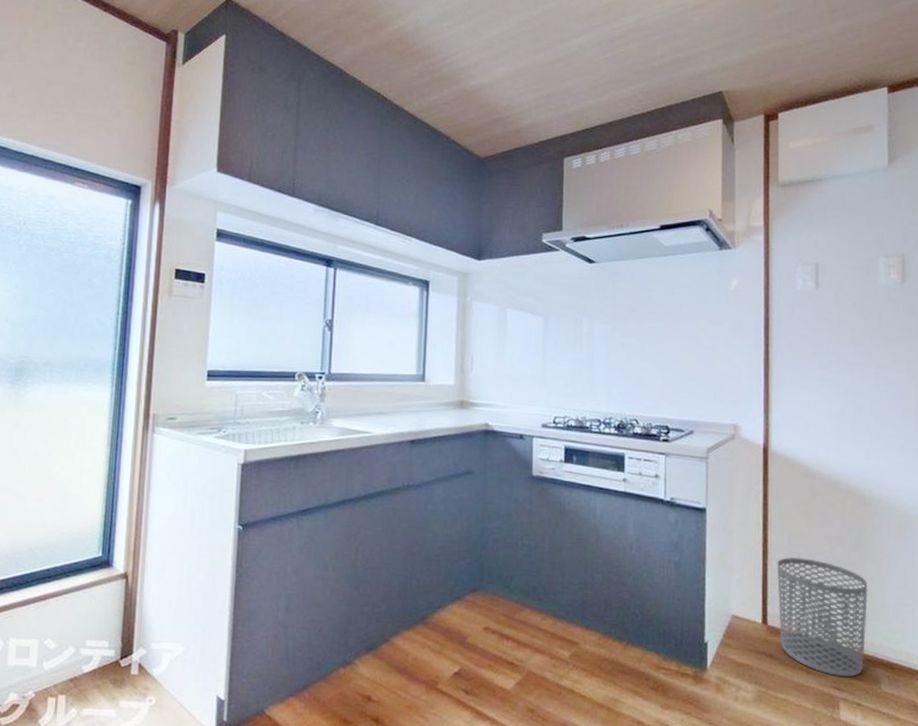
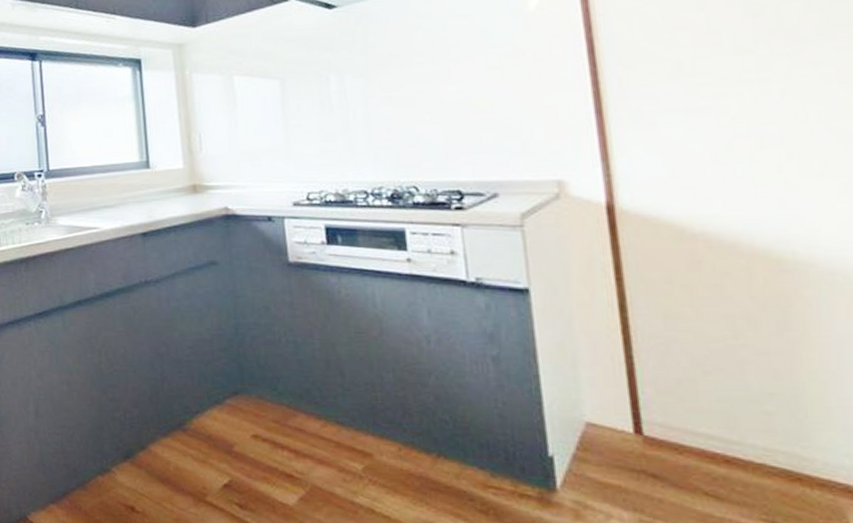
waste bin: present [776,556,868,677] -> none [647,346,815,508]

